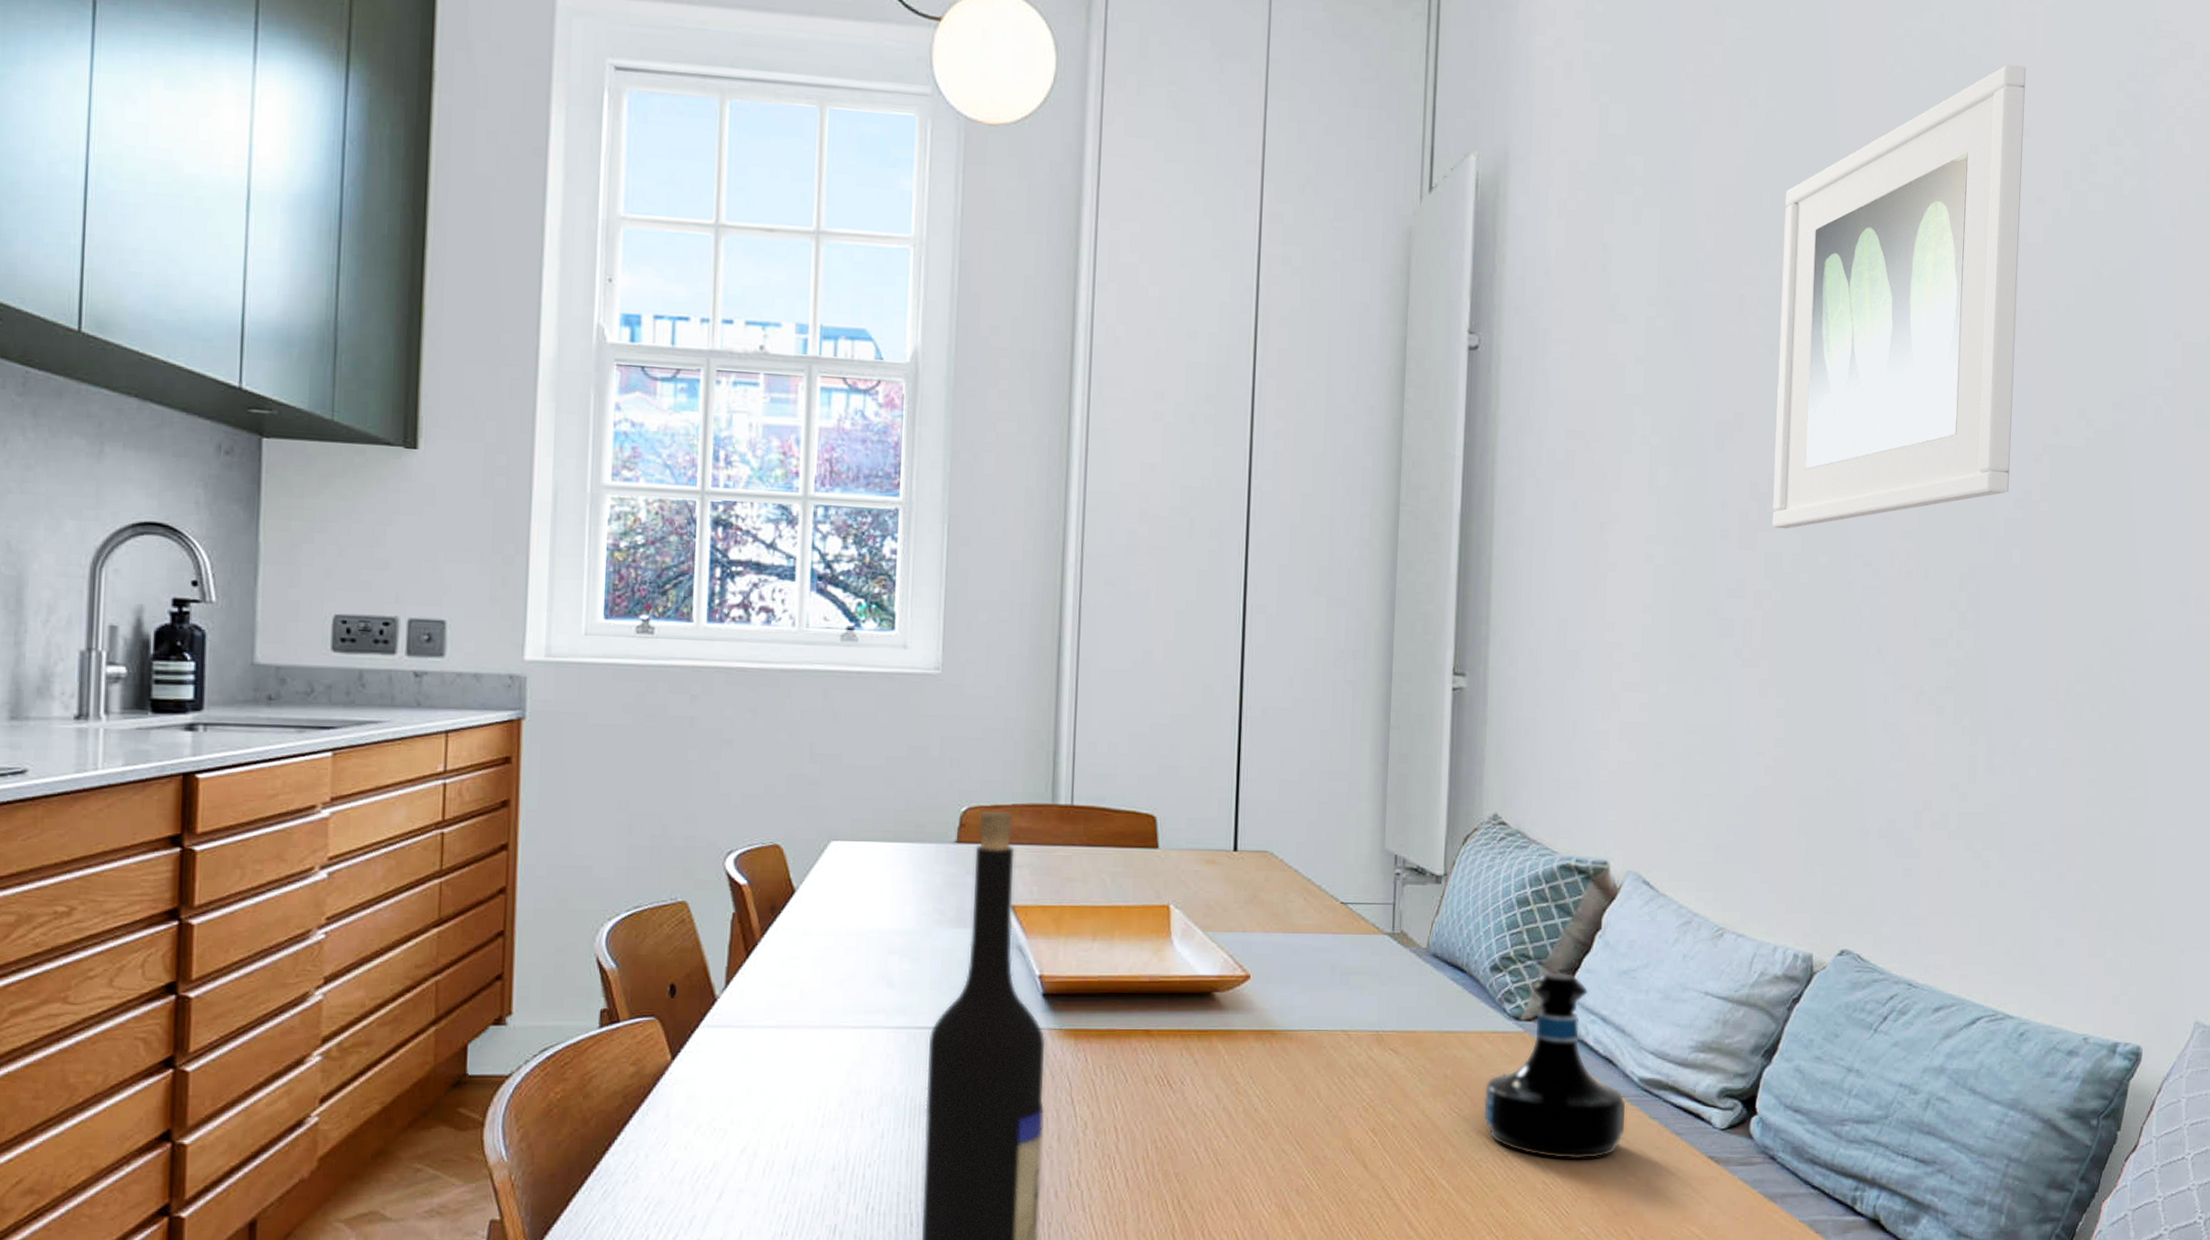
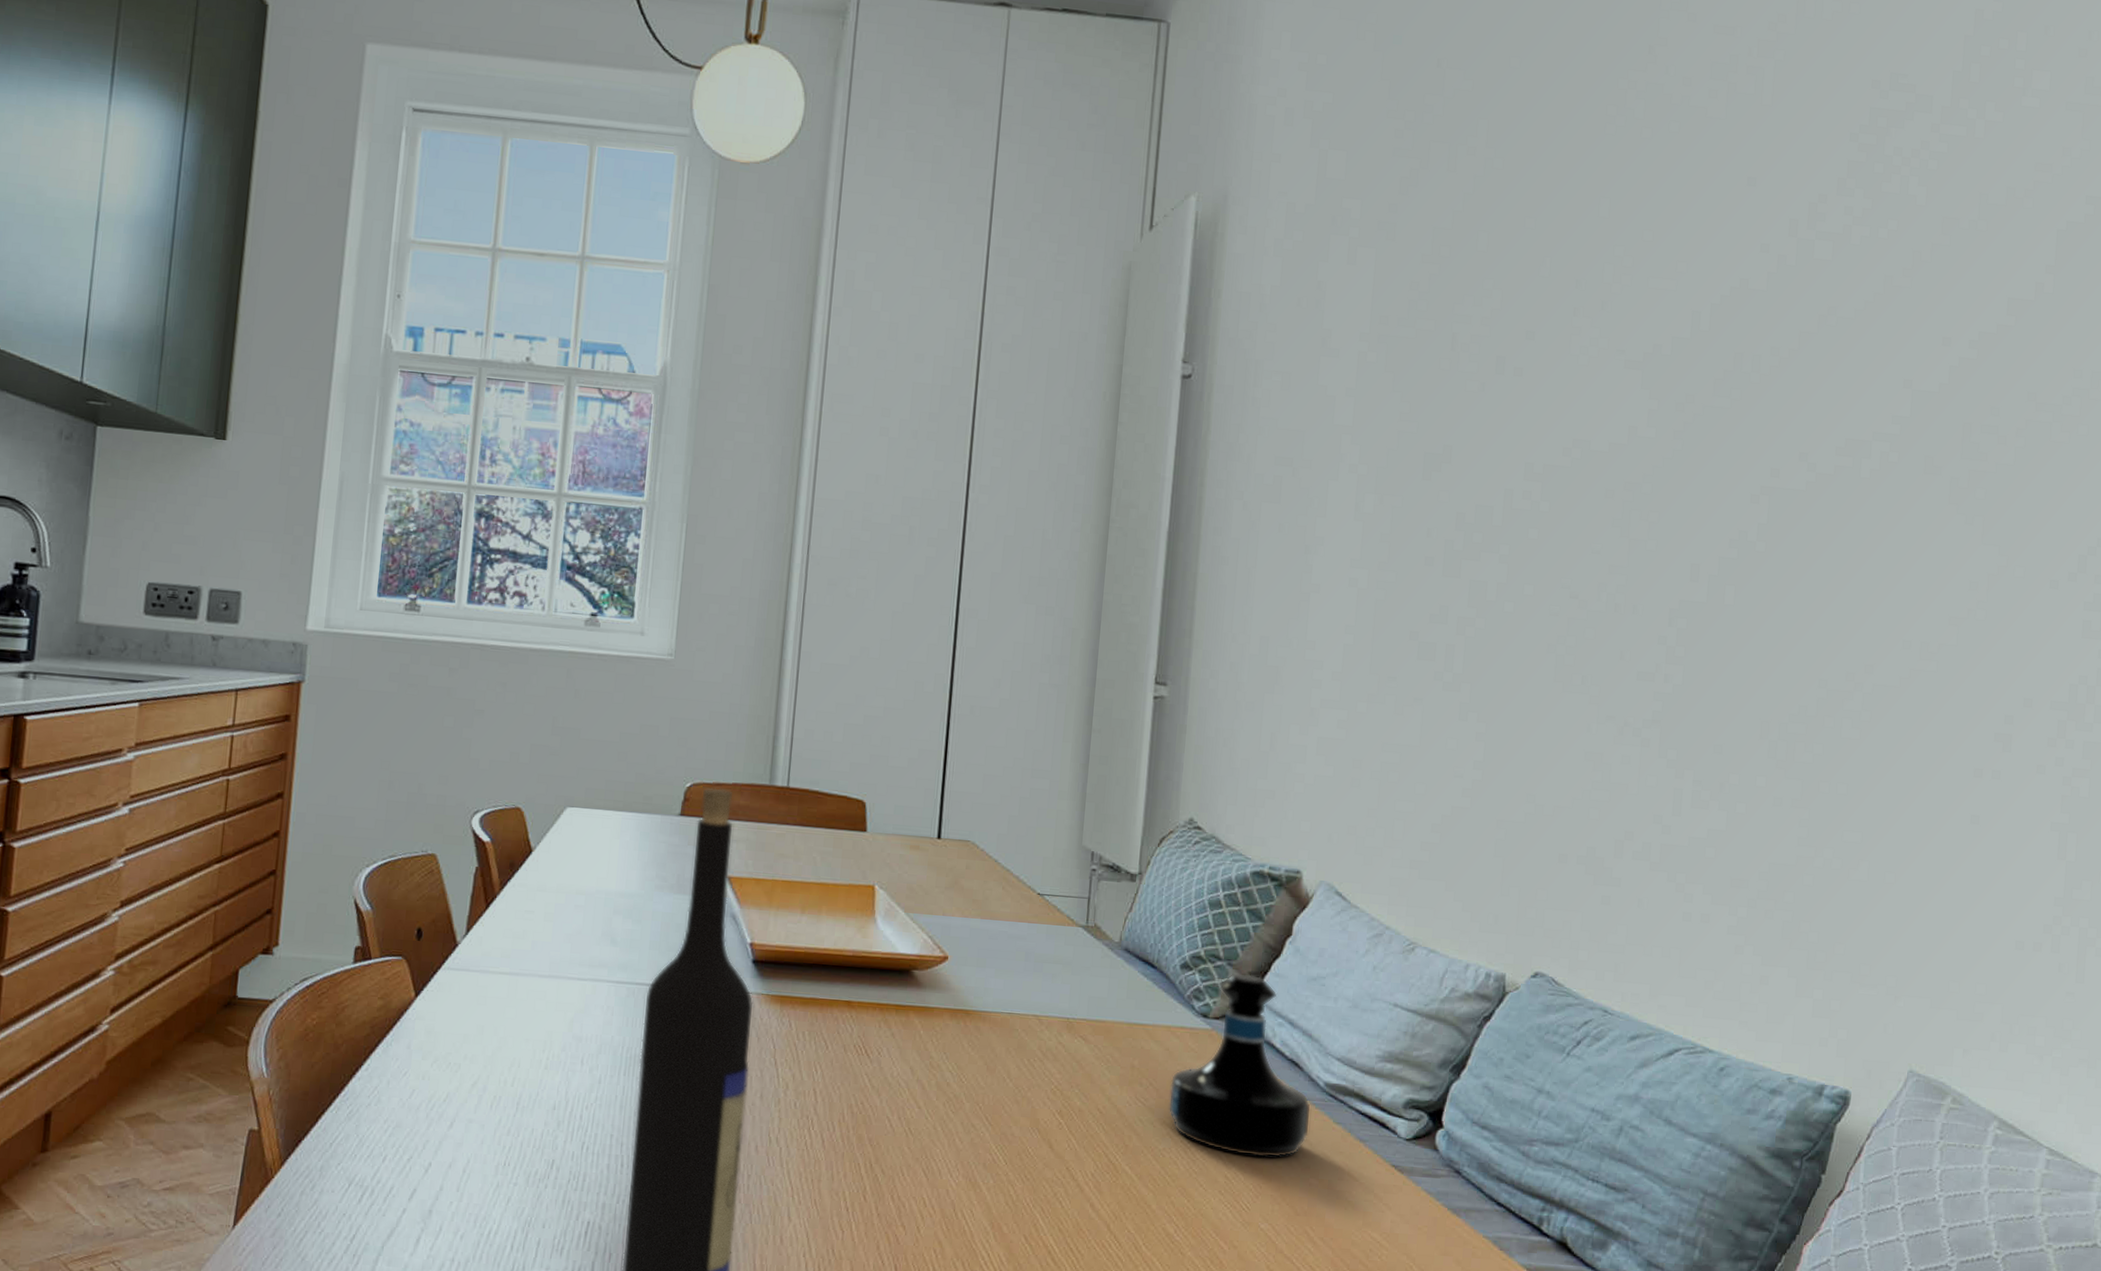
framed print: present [1772,64,2026,529] -> none [1477,116,1753,559]

